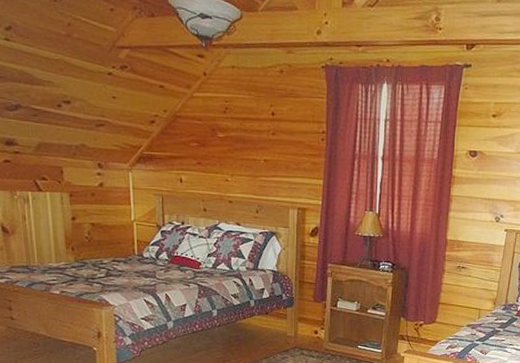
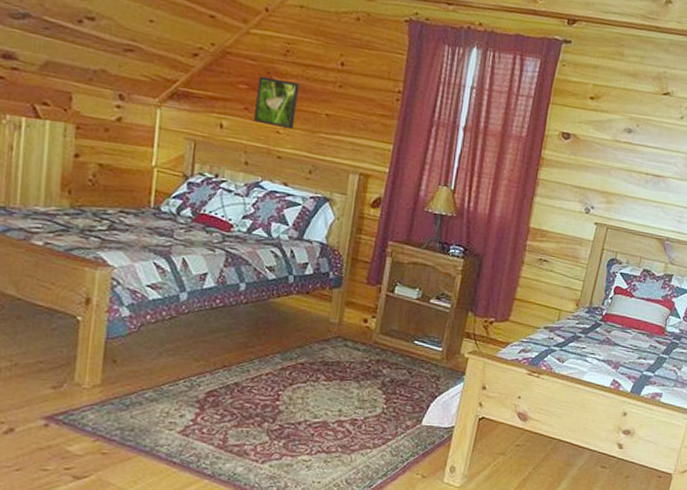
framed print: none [205,133,240,177] -> present [253,76,299,130]

